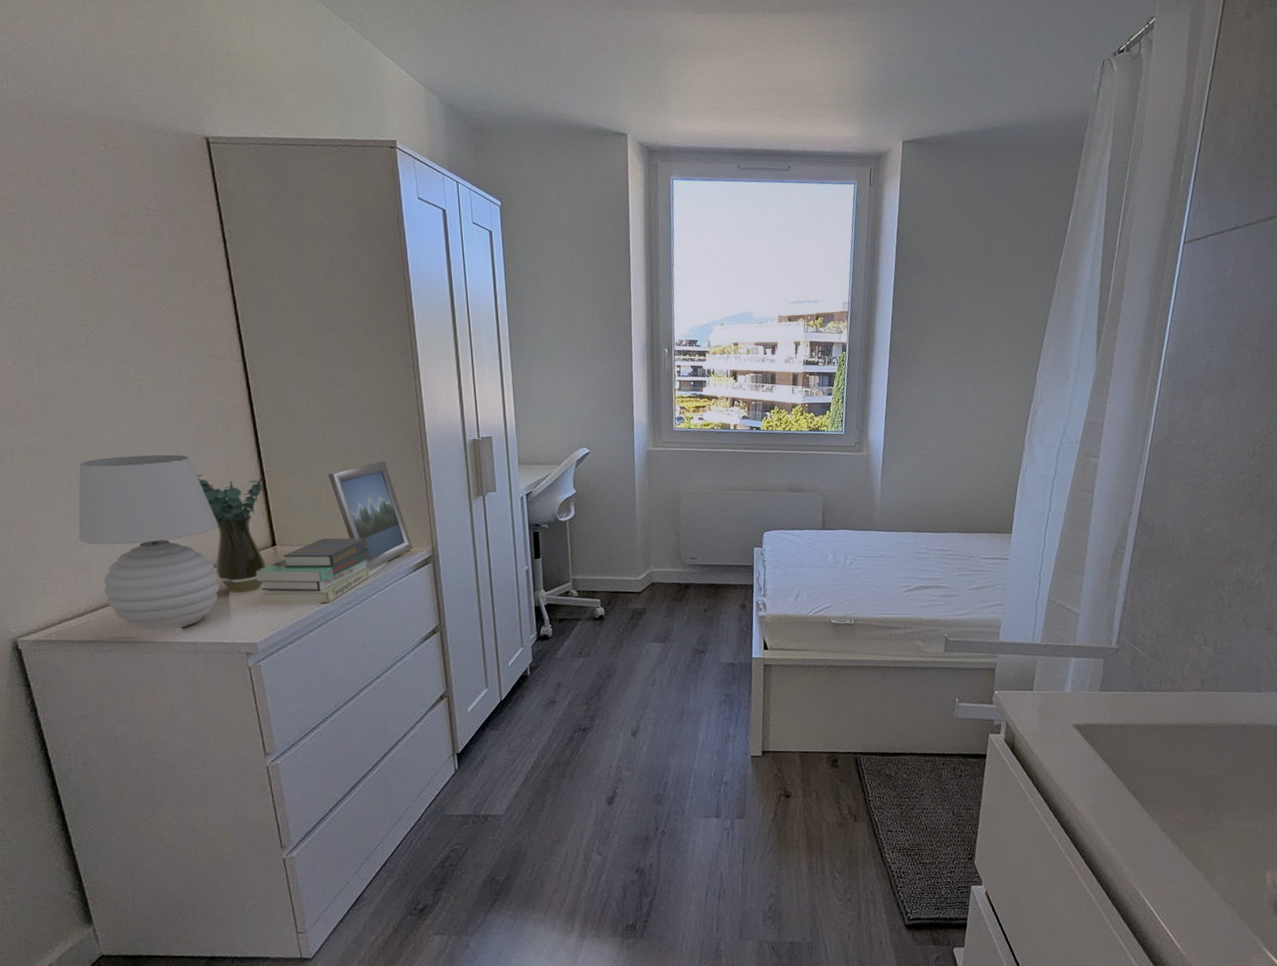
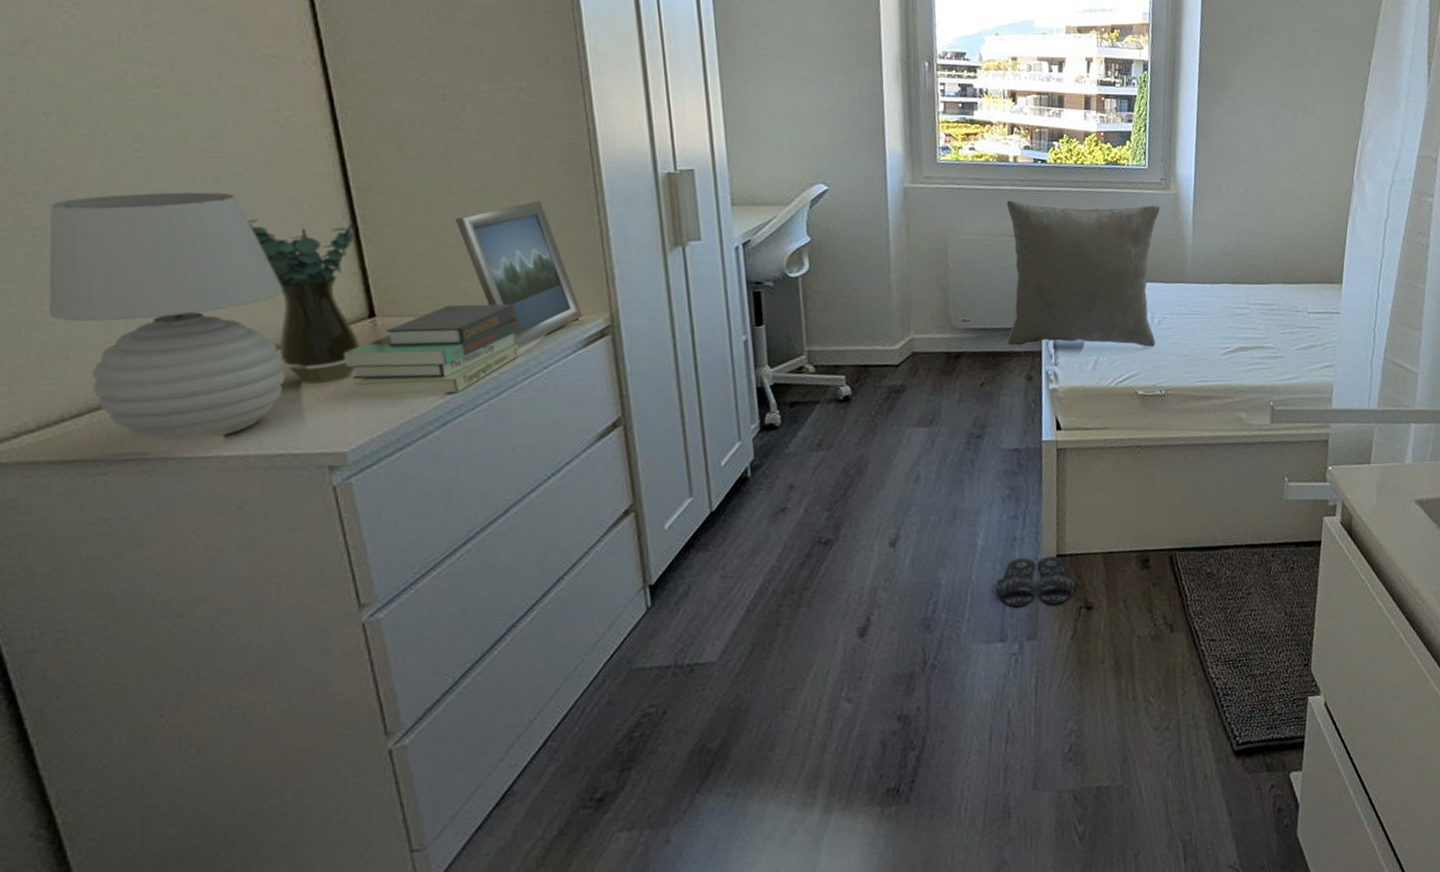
slippers: none [713,751,777,792] -> present [996,555,1076,608]
pillow: none [726,460,854,584] -> present [1006,200,1160,348]

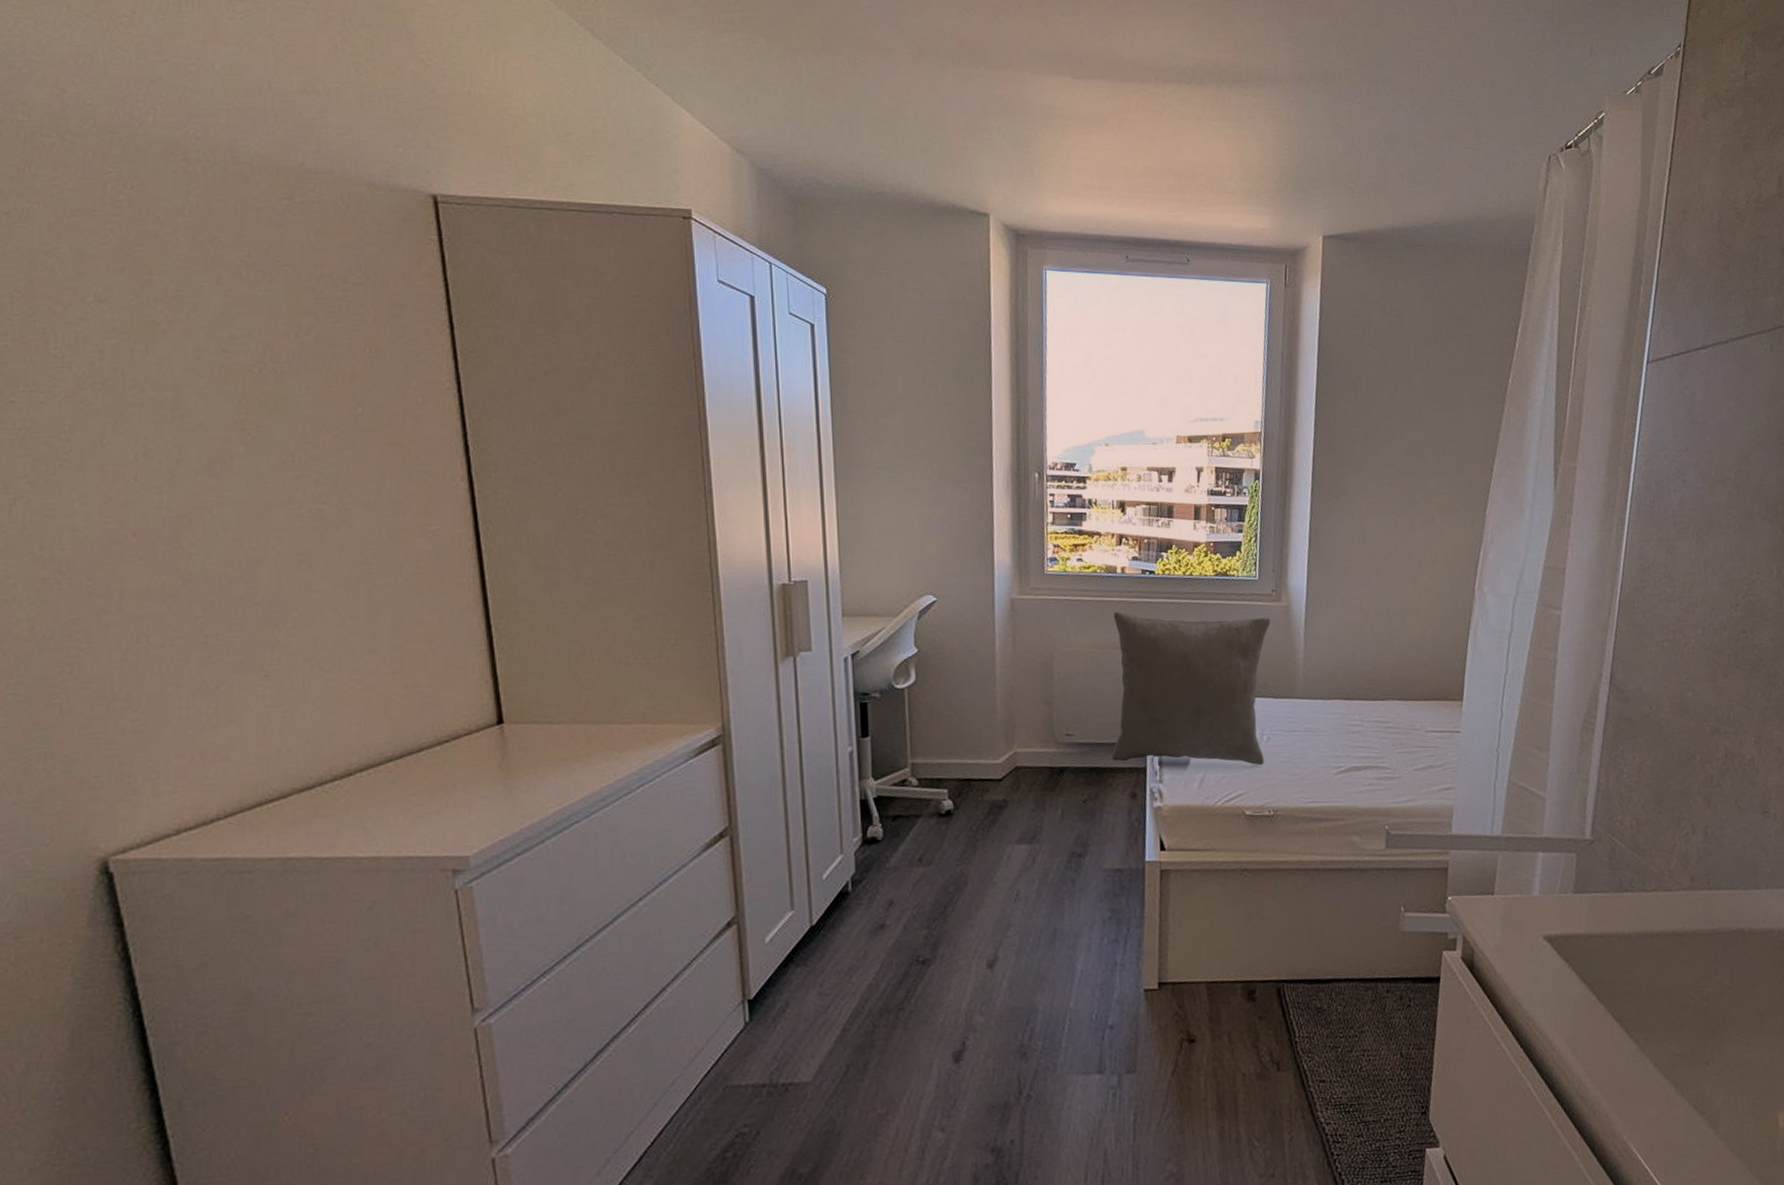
table lamp: present [48,192,287,443] -> none [214,601,421,844]
vase: present [247,219,360,385] -> none [393,628,489,789]
books: present [344,303,522,398] -> none [473,712,638,803]
picture frame: present [454,201,583,349] -> none [581,611,696,757]
slippers: present [996,555,1076,608] -> none [1095,983,1178,1038]

